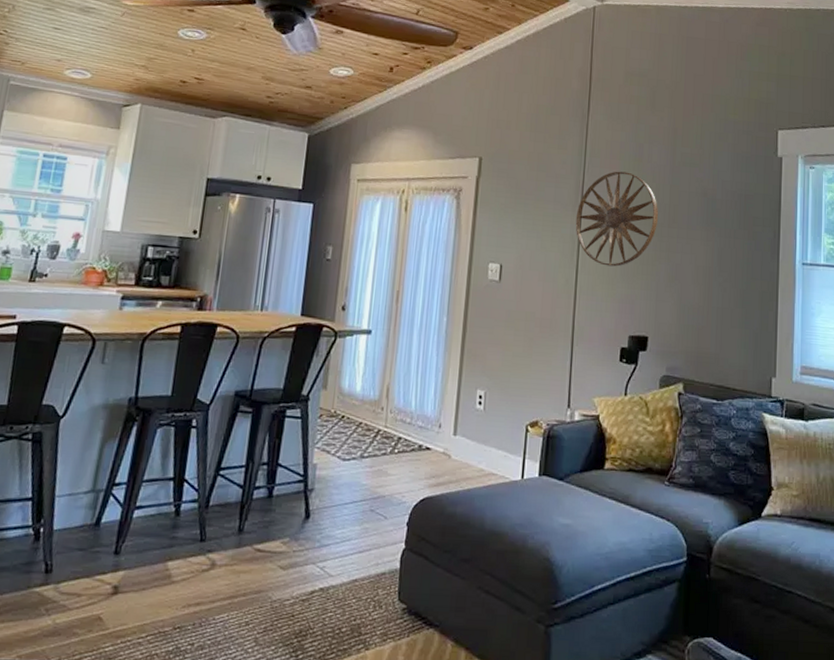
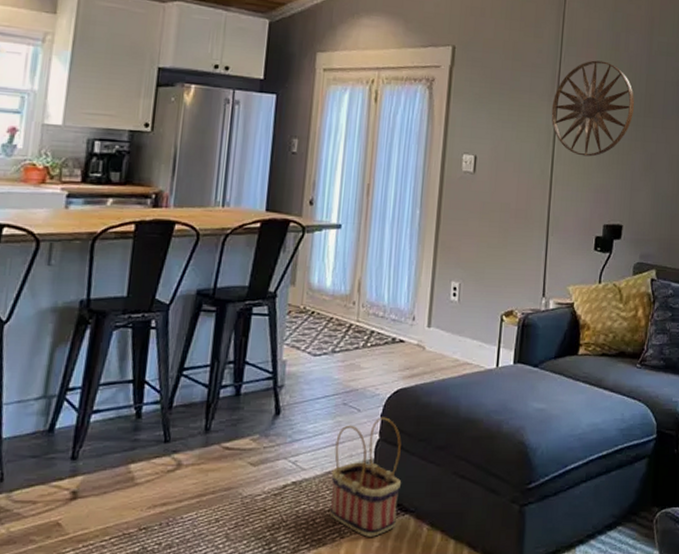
basket: none [355,525,427,650] -> present [329,417,401,537]

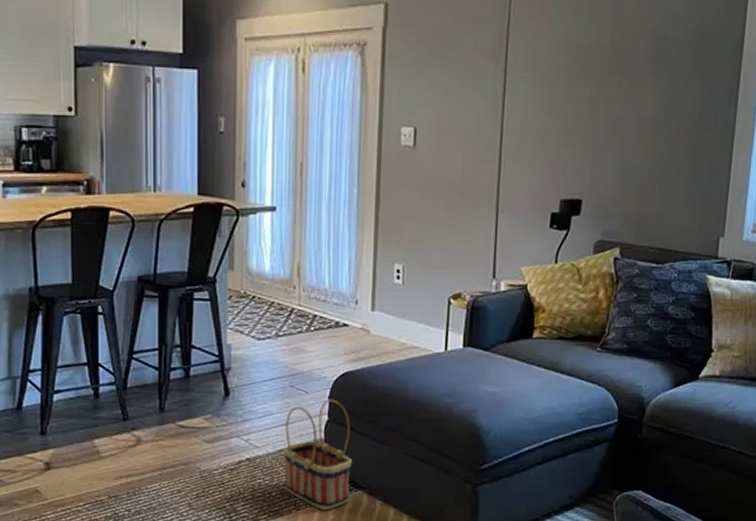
wall art: present [551,60,635,157] -> none [499,10,597,124]

